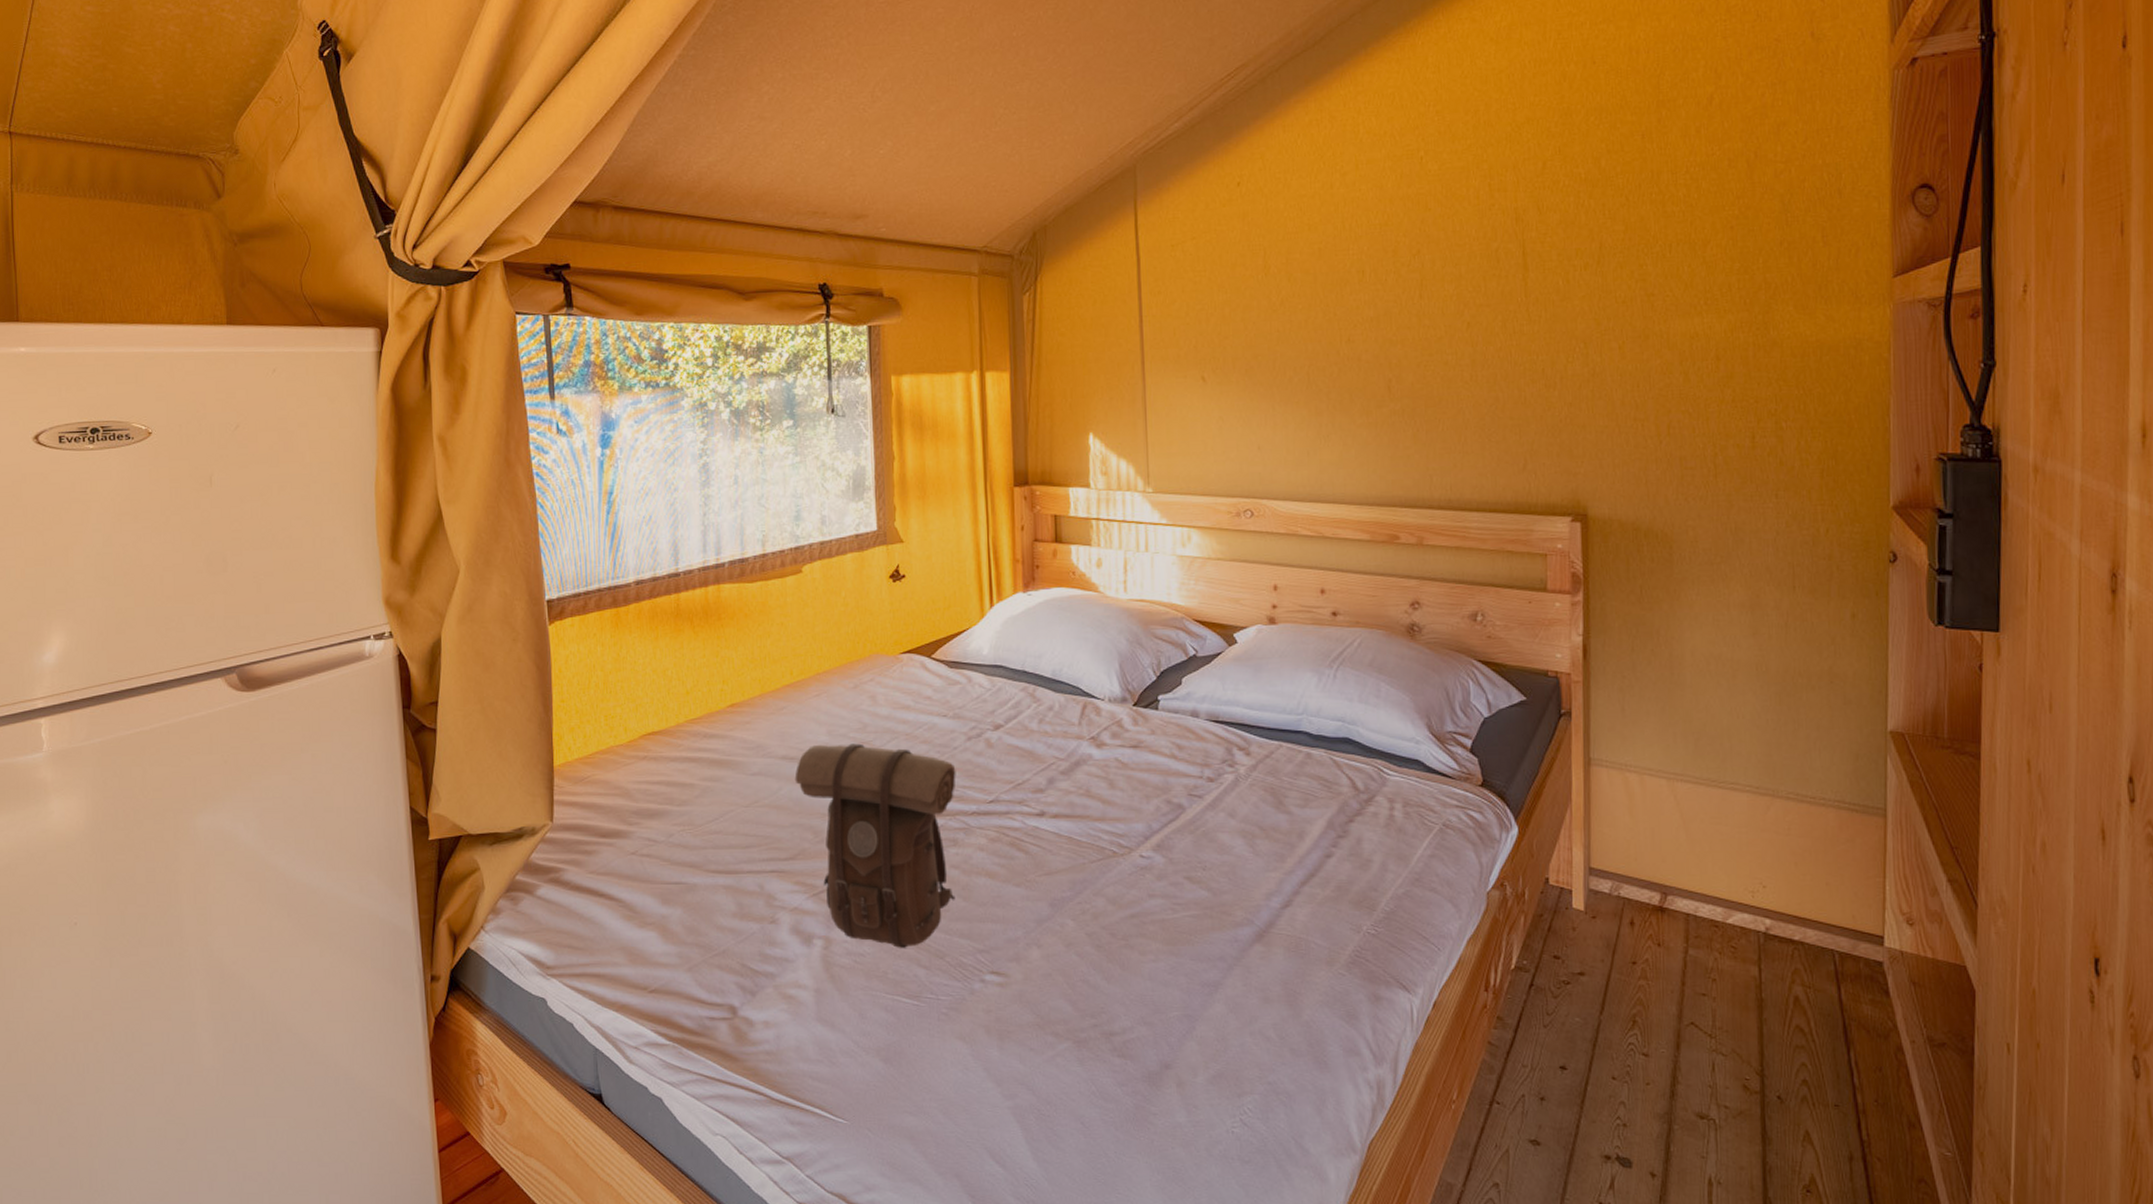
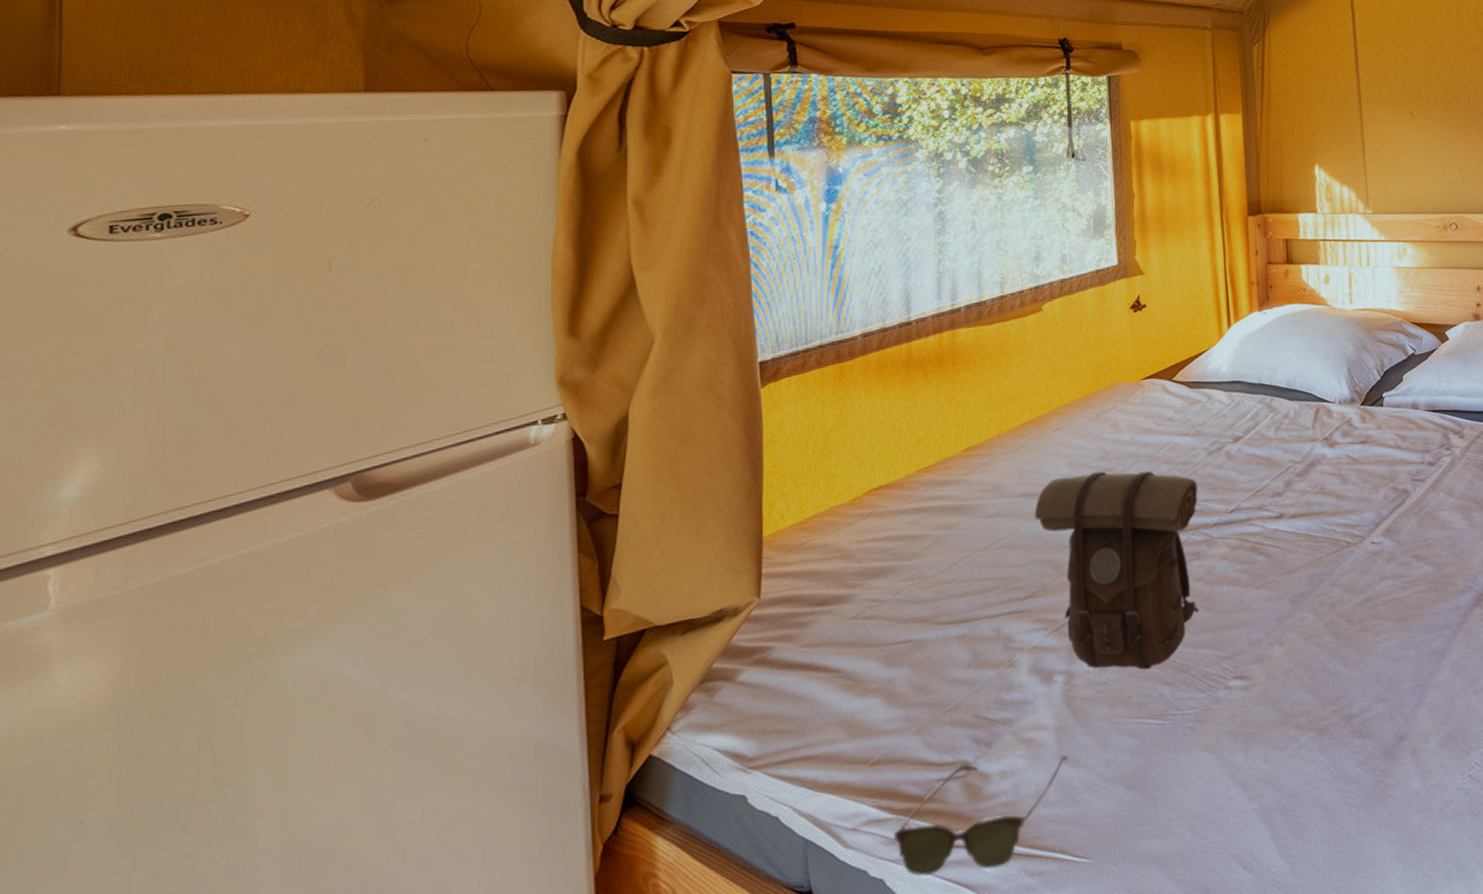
sunglasses: none [670,1008,826,1111] -> present [894,754,1068,876]

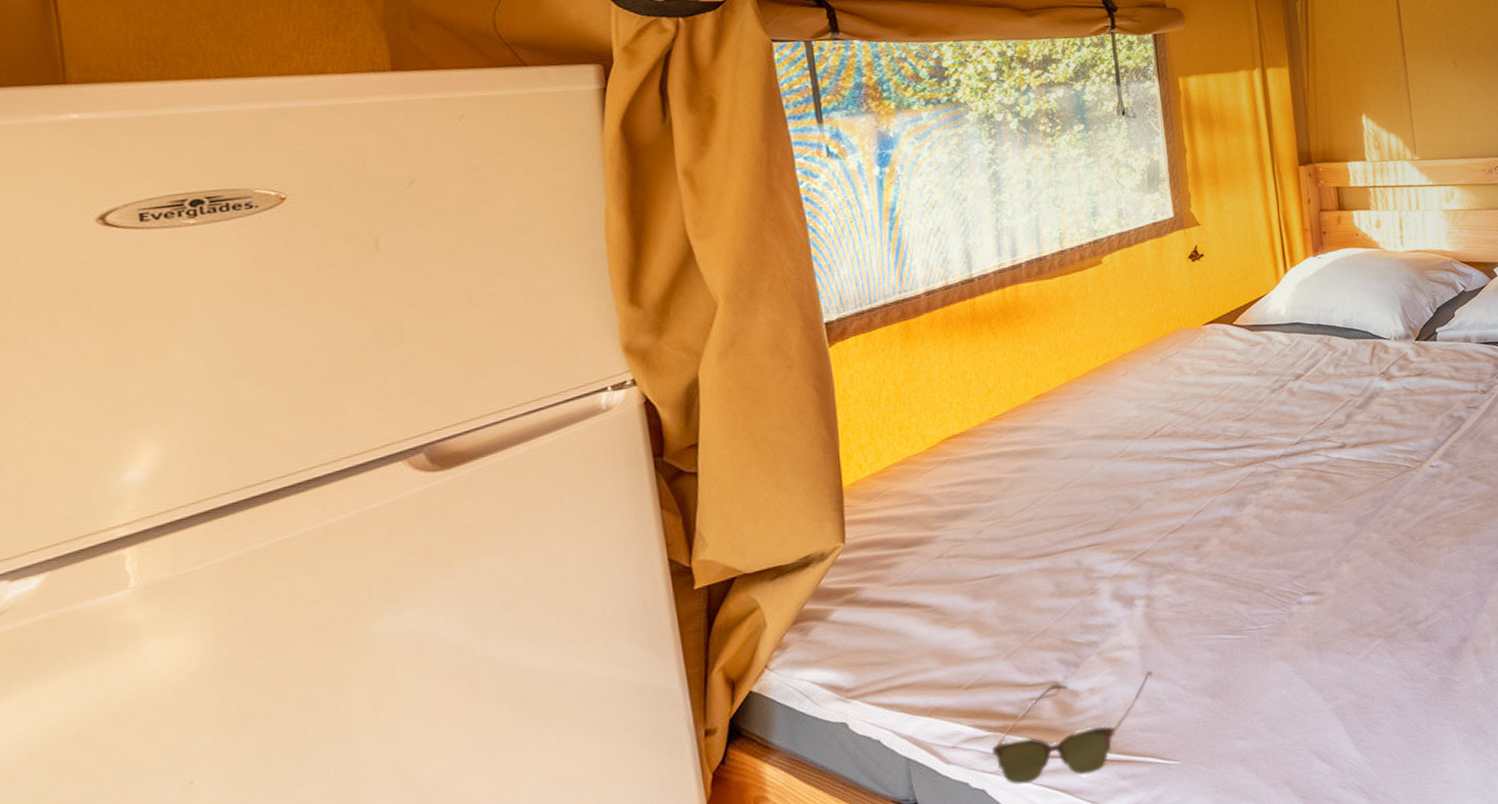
backpack: present [1034,471,1199,670] -> none [1106,410,1270,592]

